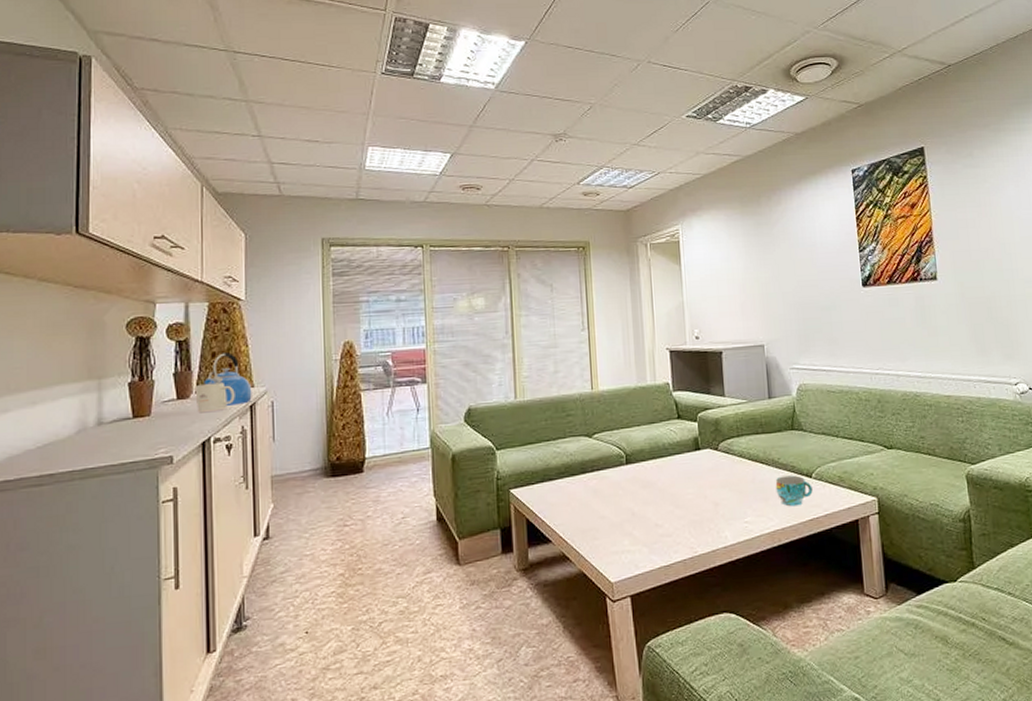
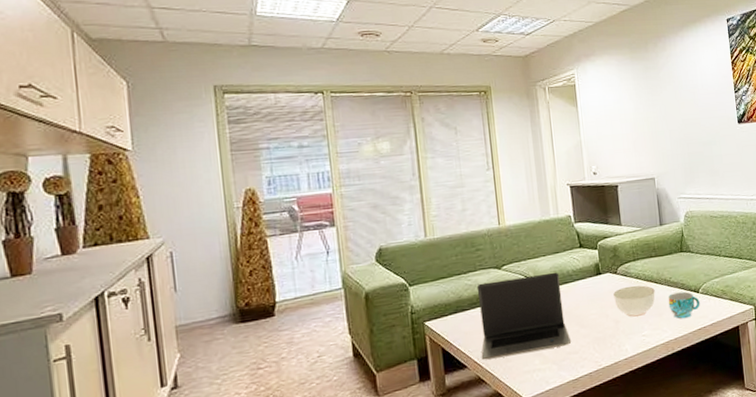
mug: present [195,382,235,413] -> none [82,235,129,268]
kettle: present [204,352,252,406] -> none [91,204,148,259]
laptop computer: none [565,444,664,536] -> present [477,272,571,360]
bowl: none [713,464,761,500] -> present [613,285,655,317]

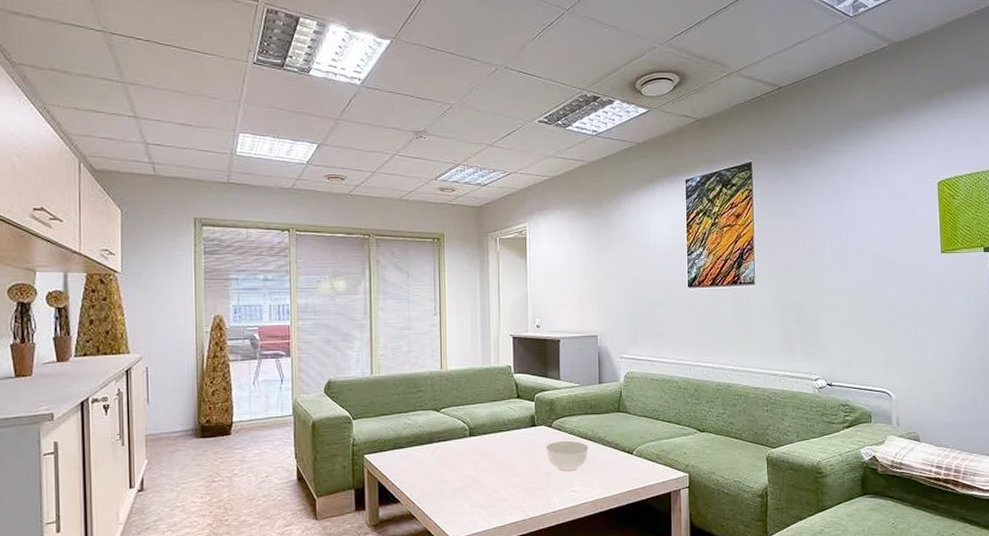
laptop computer: present [477,272,571,360] -> none [414,419,500,497]
cup: present [667,291,700,319] -> none [600,452,633,479]

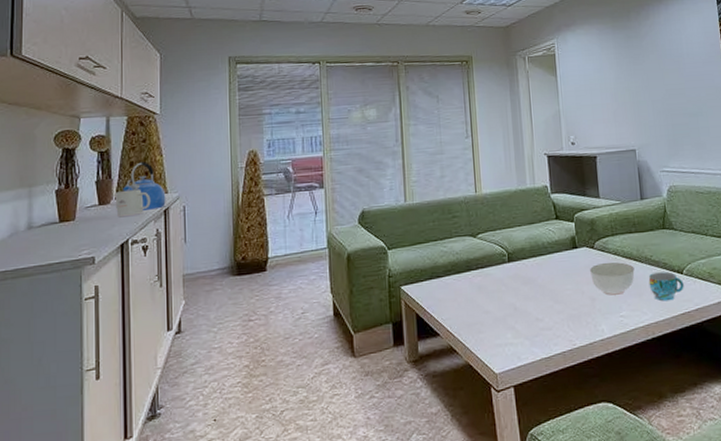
mug: none [74,348,112,375] -> present [115,189,151,218]
kettle: none [82,320,128,369] -> present [123,162,166,210]
cup: none [600,452,633,479] -> present [648,271,684,302]

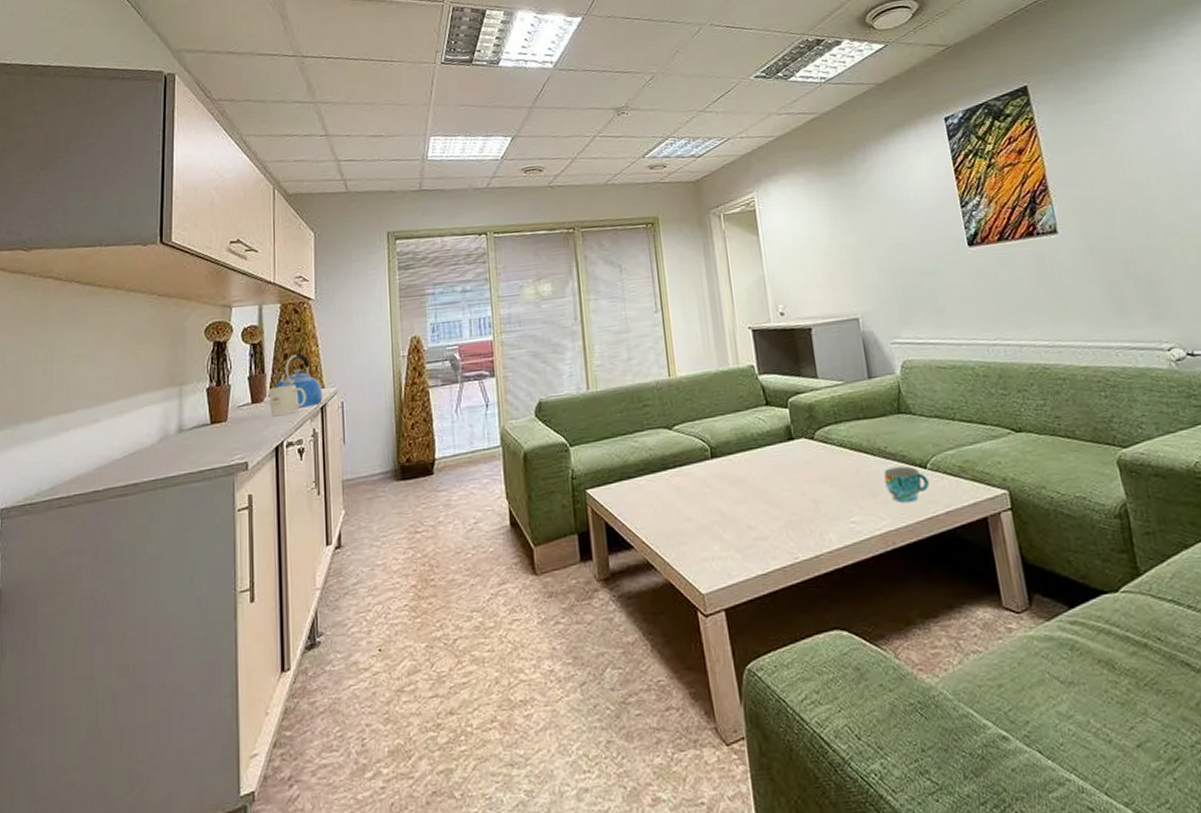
bowl: present [590,262,635,295] -> none [810,455,866,497]

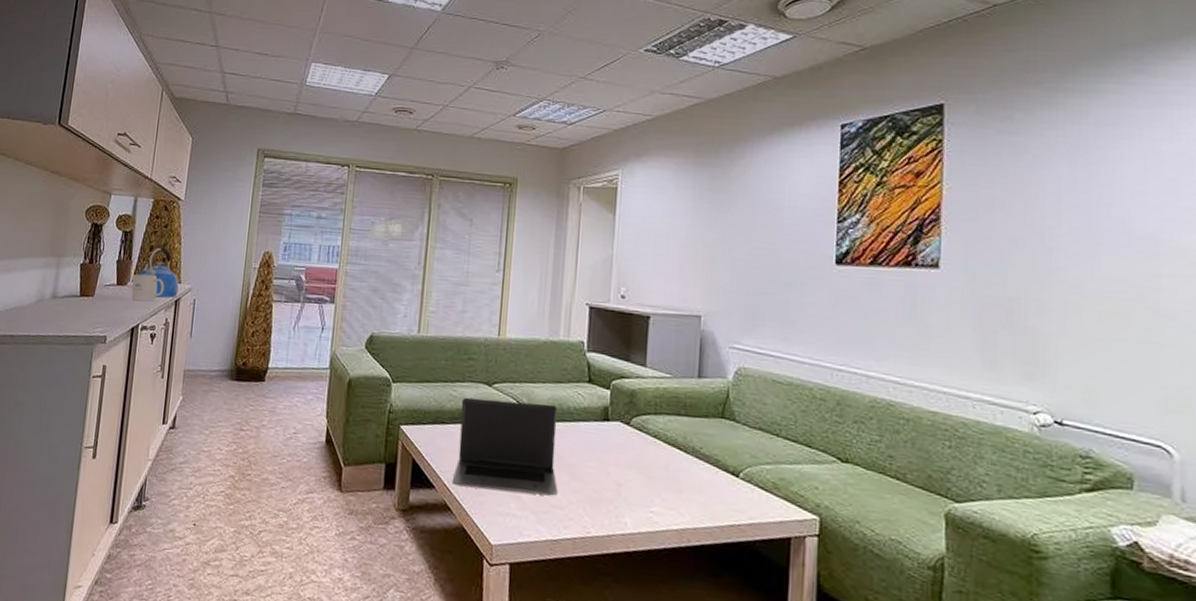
laptop computer: none [644,435,758,541] -> present [452,397,558,496]
cup: present [883,466,930,503] -> none [692,468,738,507]

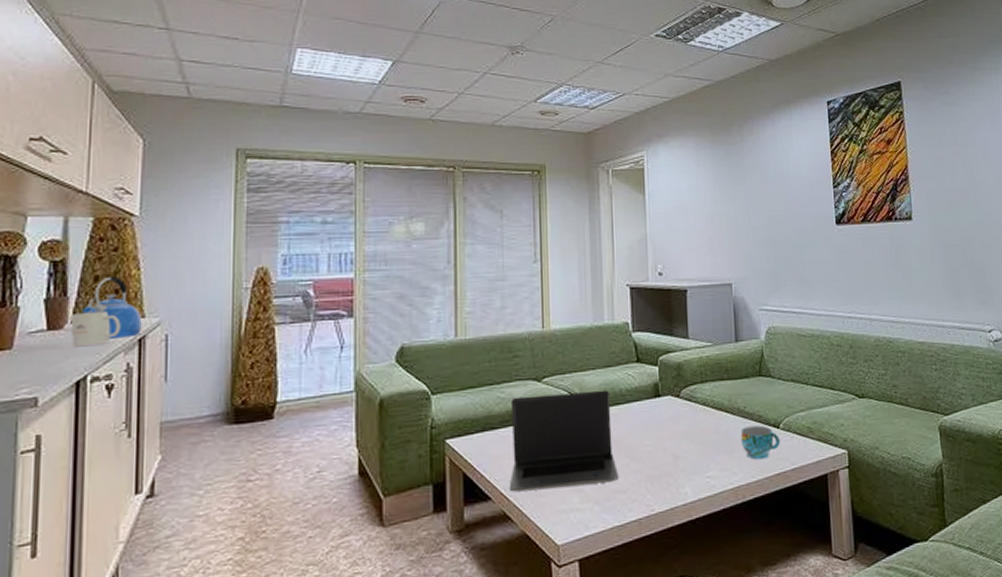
cup: none [692,468,738,507] -> present [740,425,780,460]

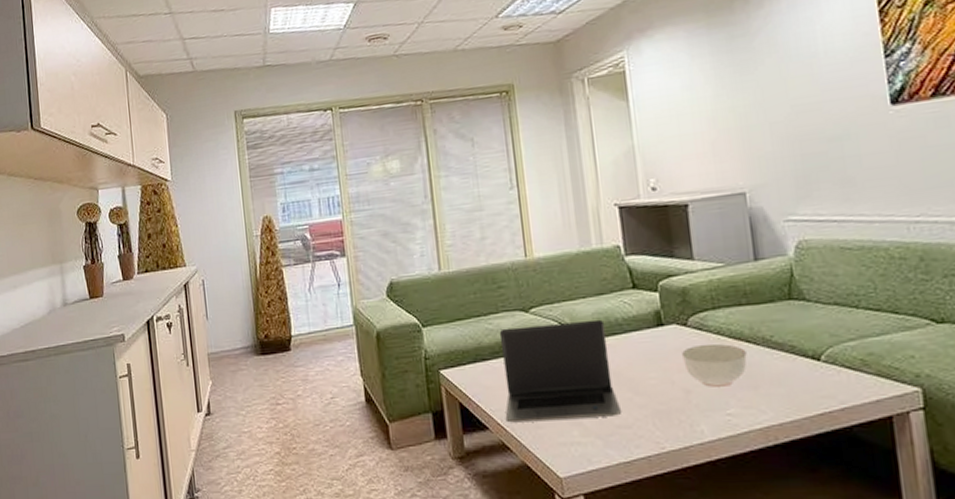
mug: present [70,311,121,347] -> none [137,262,171,293]
kettle: present [82,276,142,339] -> none [143,233,185,285]
bowl: none [674,413,725,452] -> present [682,343,747,387]
cup: present [740,425,780,460] -> none [767,357,823,397]

